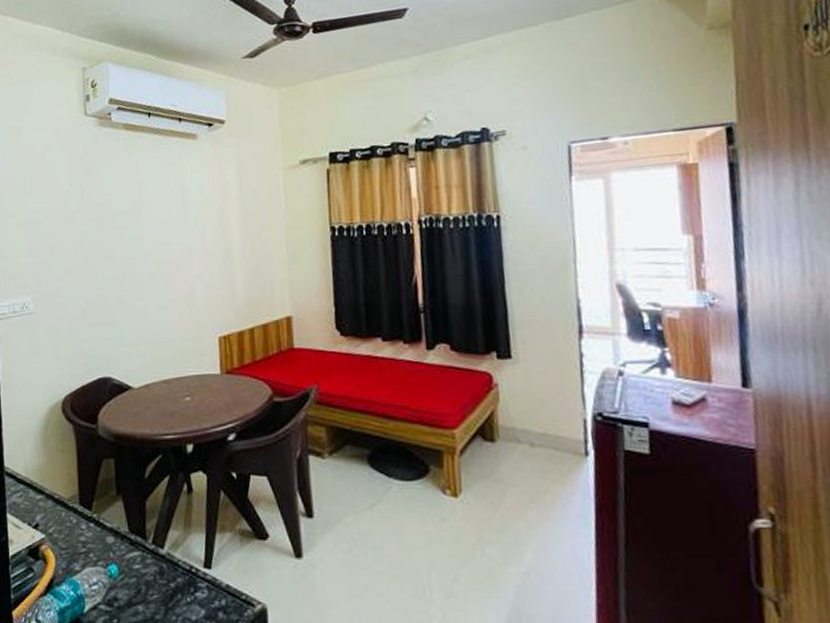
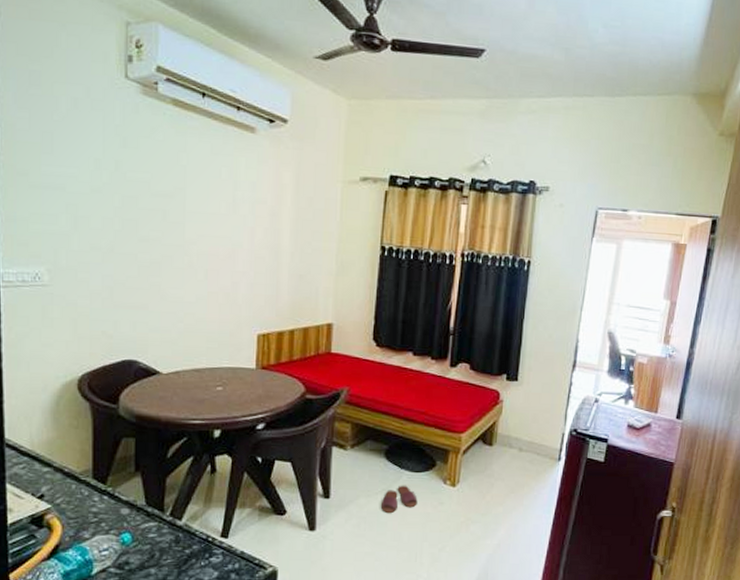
slippers: none [371,497,415,535] -> present [380,485,418,514]

